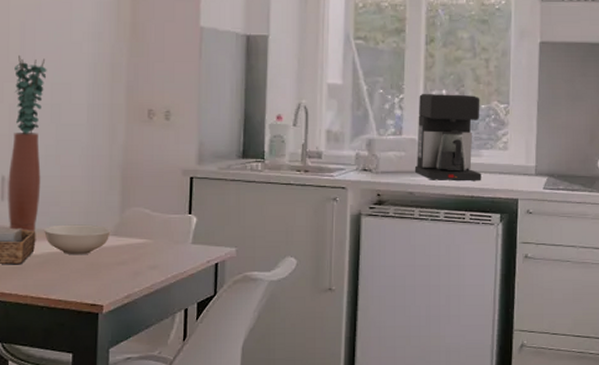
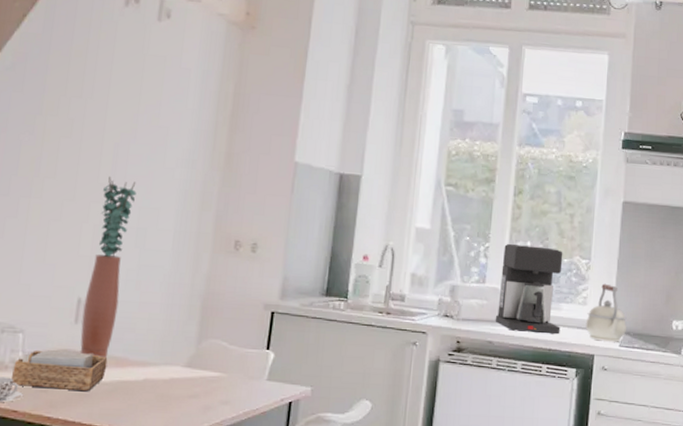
bowl: present [44,224,112,255] -> none [116,352,186,386]
kettle: none [507,127,550,185] -> present [585,283,627,342]

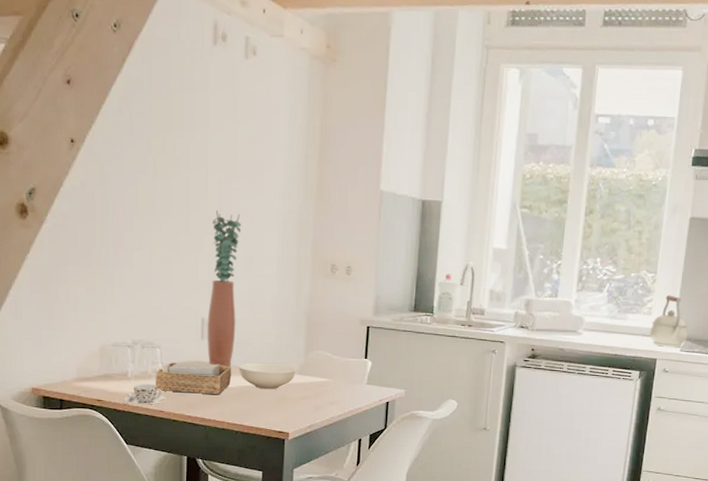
bowl: none [116,352,186,386] -> present [239,362,297,390]
coffee maker: present [495,243,563,335] -> none [566,260,631,342]

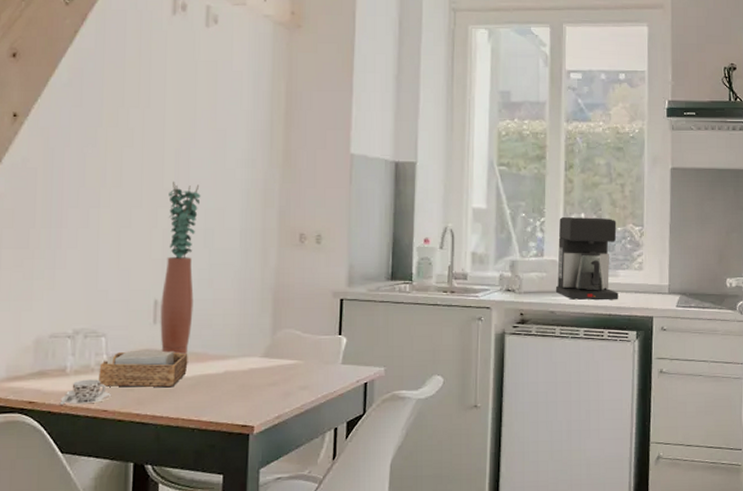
bowl: present [239,362,297,390] -> none [196,346,263,377]
coffee maker: none [566,260,631,342] -> present [555,216,619,300]
kettle: present [649,295,689,347] -> none [642,248,682,303]

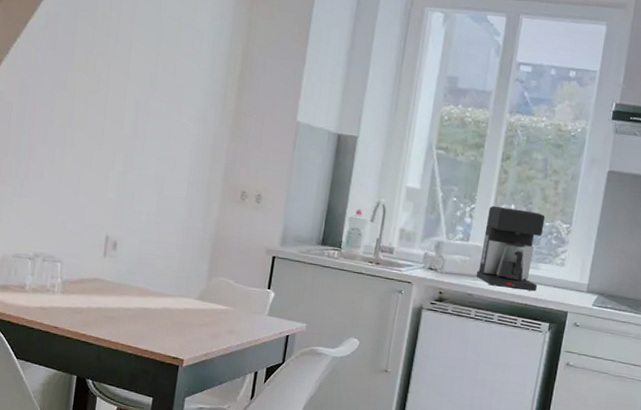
teacup: present [59,379,112,405] -> none [17,297,63,319]
napkin holder: present [98,350,188,388] -> none [52,278,132,315]
vase: present [160,182,201,355] -> none [108,129,155,288]

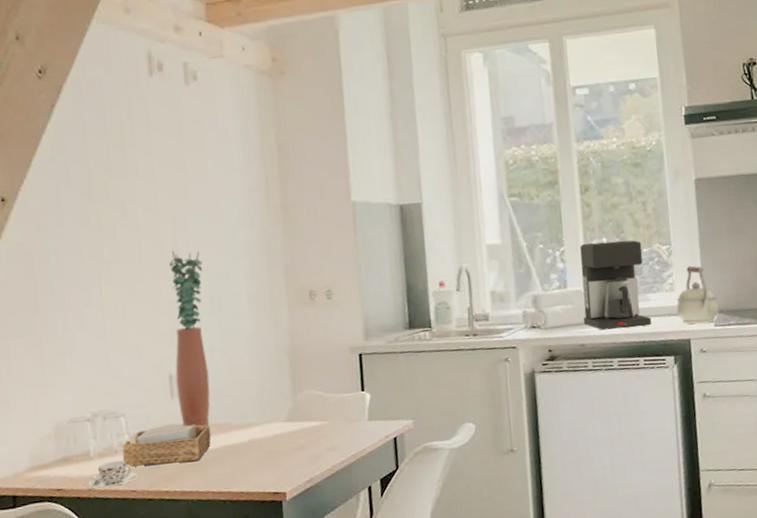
teacup: none [17,297,63,319] -> present [87,460,139,490]
napkin holder: none [52,278,132,315] -> present [122,425,211,467]
vase: none [108,129,155,288] -> present [169,251,210,427]
kettle: none [561,247,602,302] -> present [676,266,720,325]

